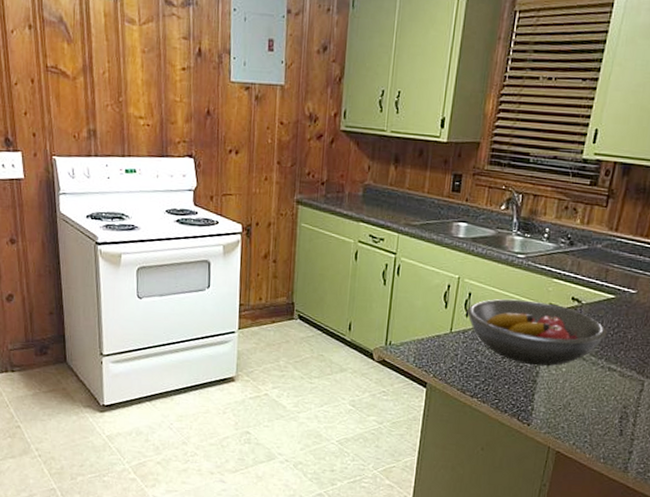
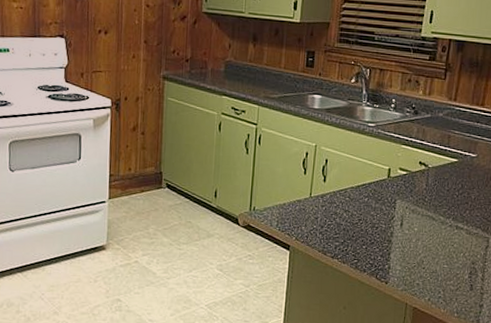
fruit bowl: present [466,299,607,366] -> none [324,164,453,227]

